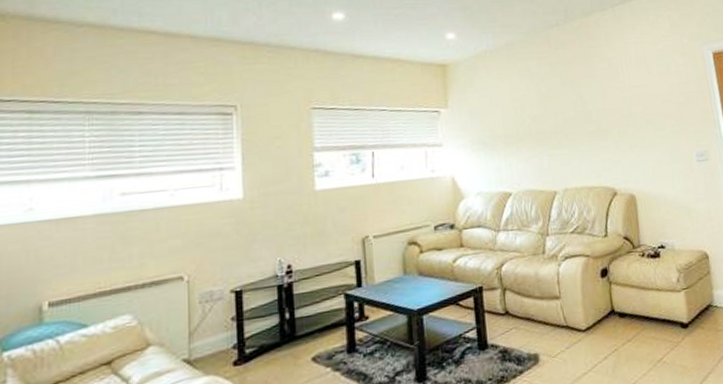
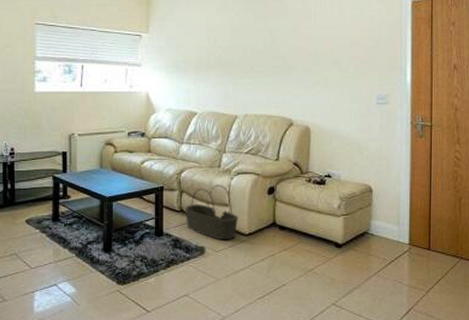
basket: none [510,274,573,343] -> present [185,184,238,240]

